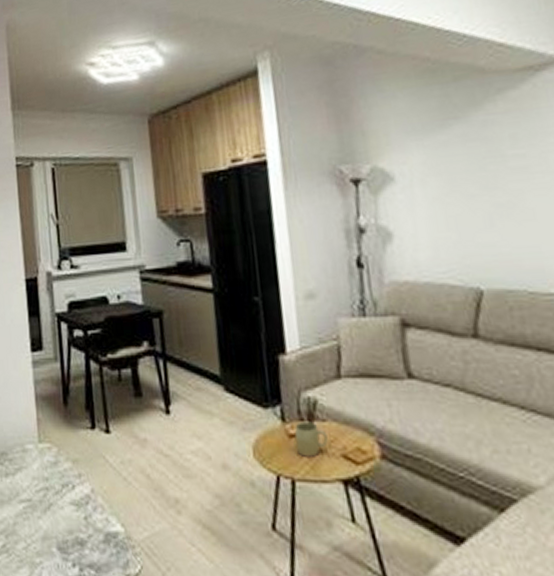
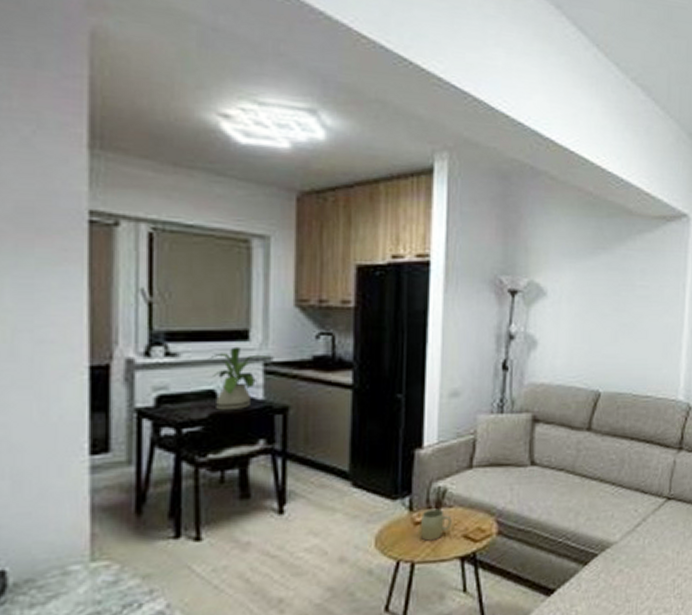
house plant: none [98,257,143,316] -> present [206,346,269,411]

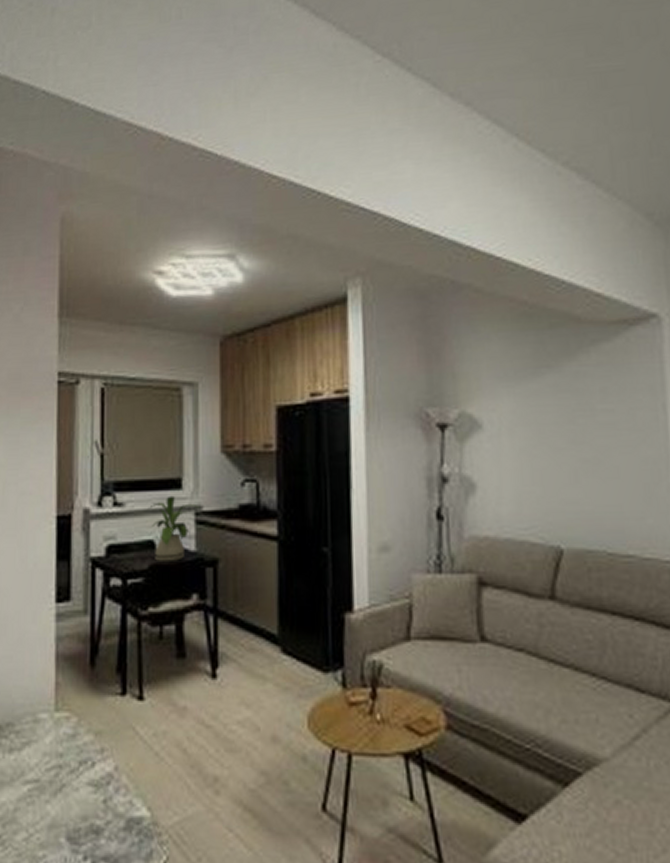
mug: present [420,508,452,541] -> none [355,687,391,728]

